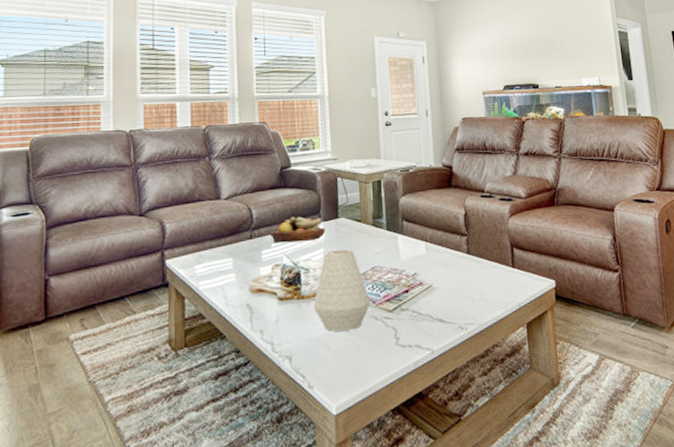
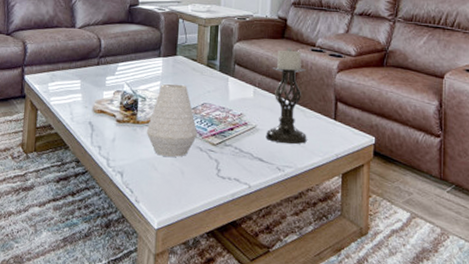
fruit bowl: present [269,216,325,243] -> none [114,50,163,74]
candle holder: none [442,196,487,300] -> present [266,47,307,145]

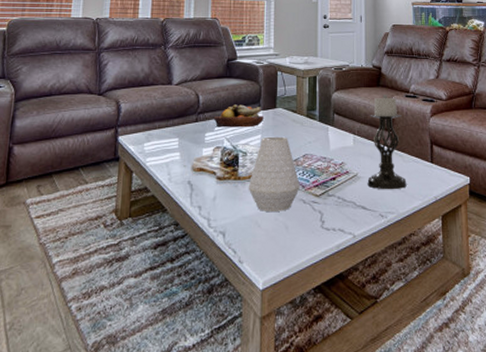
fruit bowl: none [114,50,163,74] -> present [213,104,263,128]

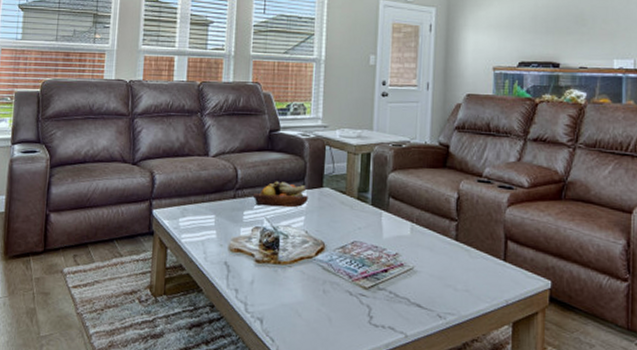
vase: present [248,136,300,211] -> none [288,219,347,302]
candle holder: present [367,95,407,190] -> none [424,178,472,289]

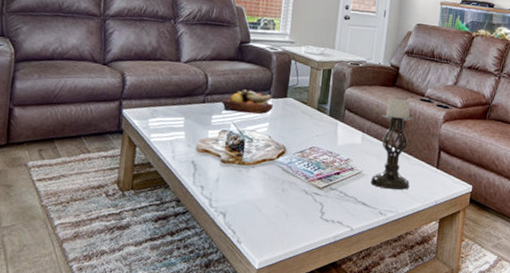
candle holder: none [424,178,472,289] -> present [370,96,414,190]

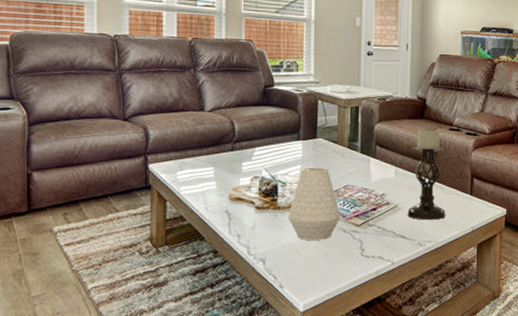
fruit bowl: present [221,89,273,114] -> none [250,133,303,158]
vase: none [251,125,304,199] -> present [288,167,341,240]

